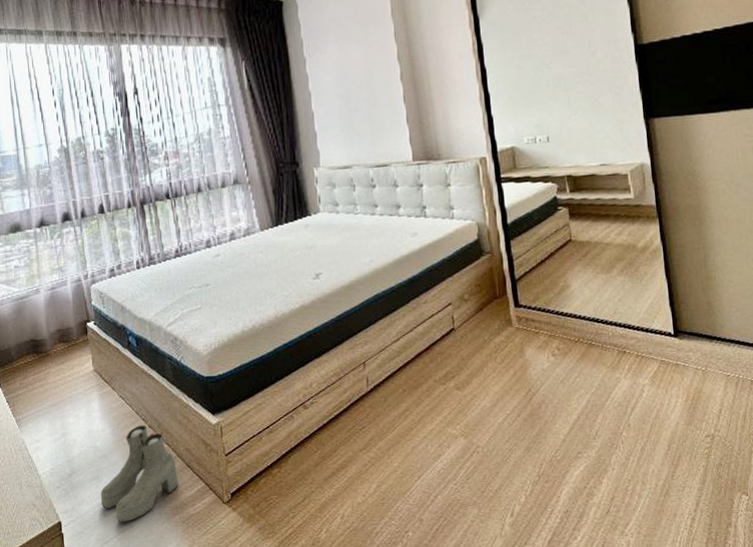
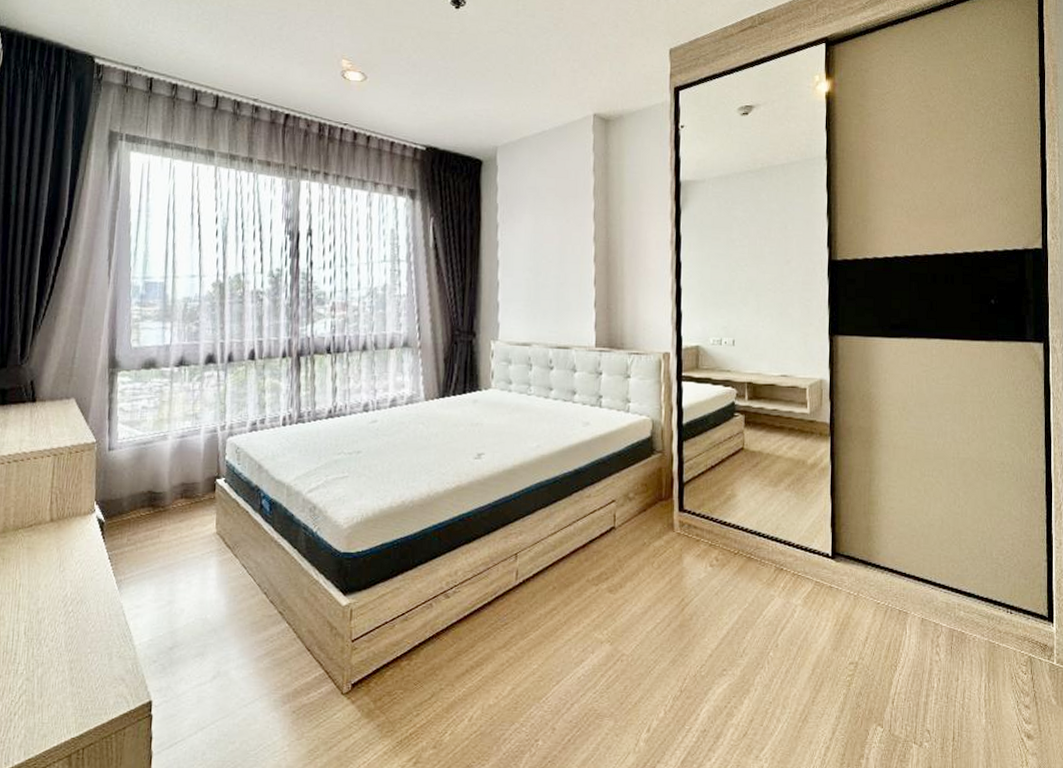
boots: present [101,425,179,523] -> none [203,600,295,708]

